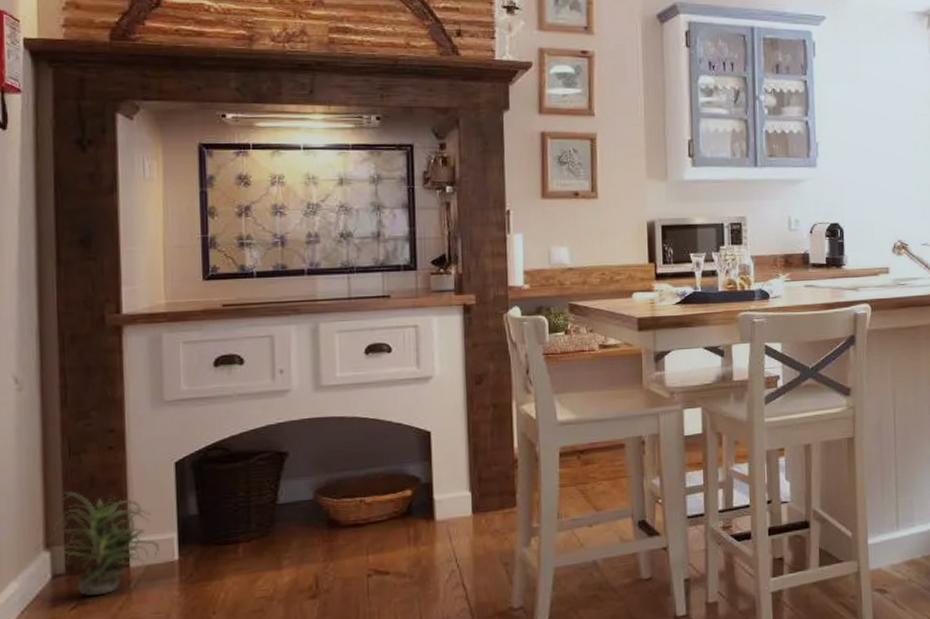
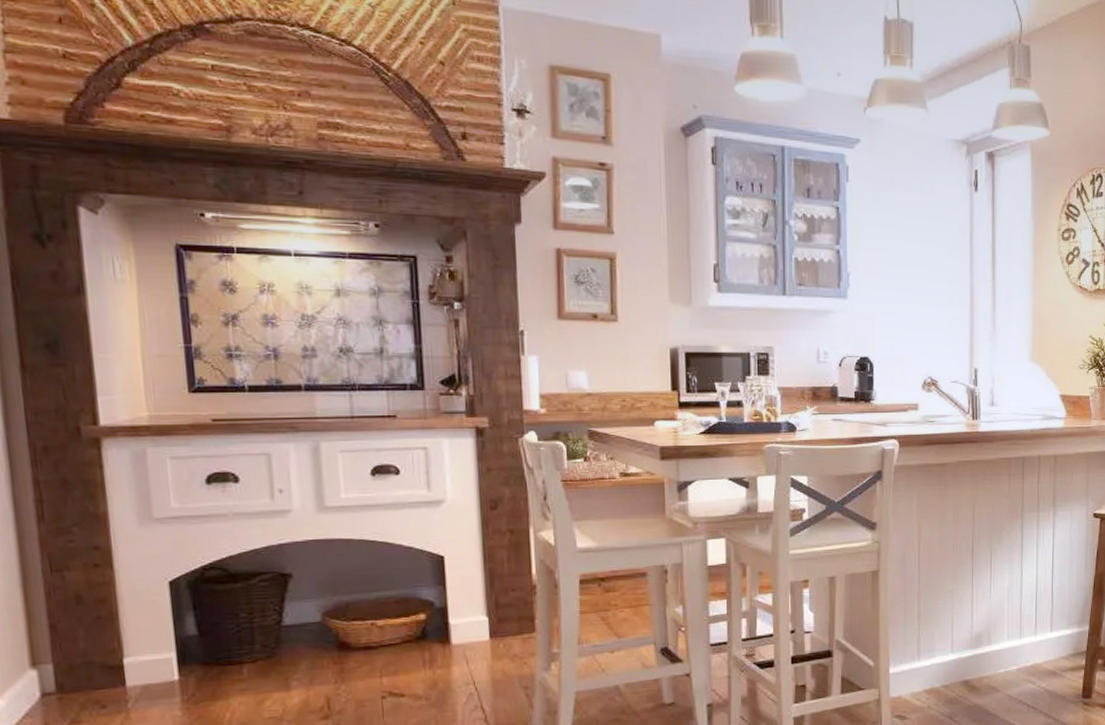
potted plant: present [36,491,159,596] -> none [21,609,157,714]

